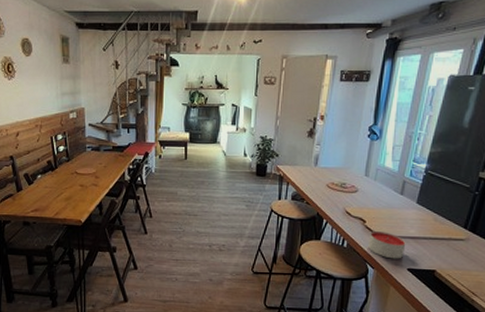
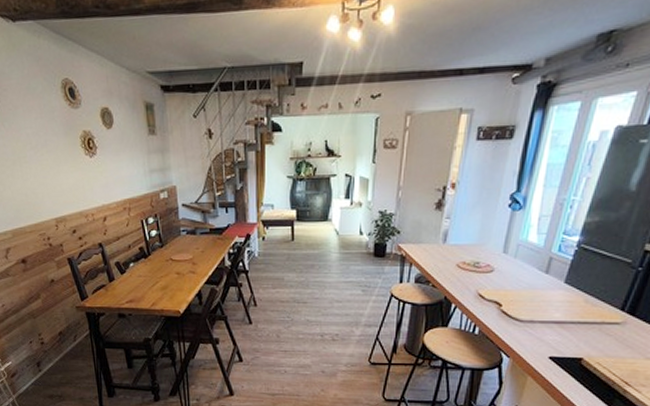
candle: present [368,231,406,259] -> none [503,316,549,347]

